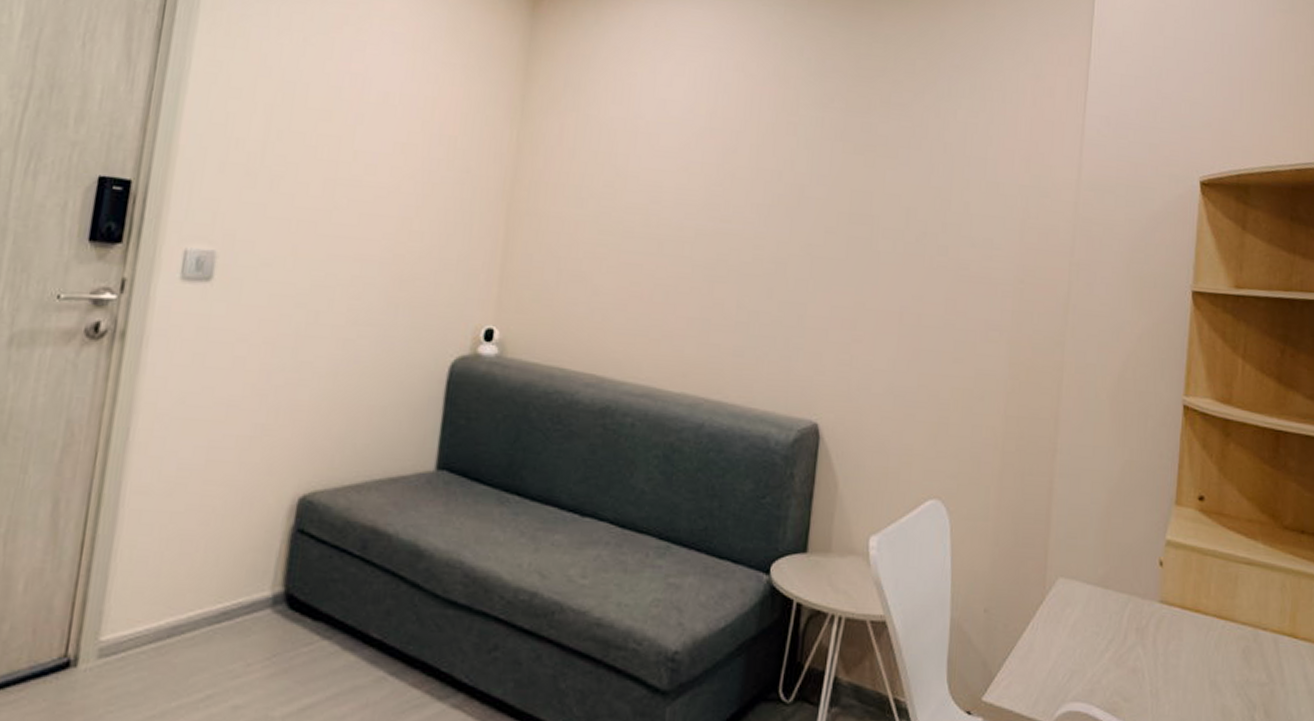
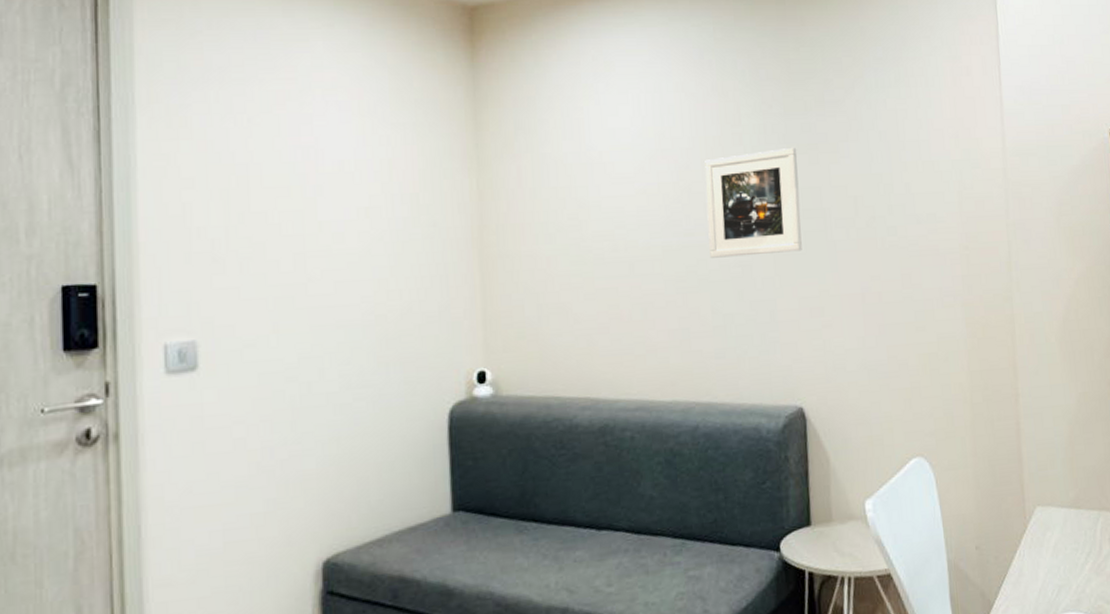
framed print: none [744,145,854,257] -> present [705,147,802,258]

